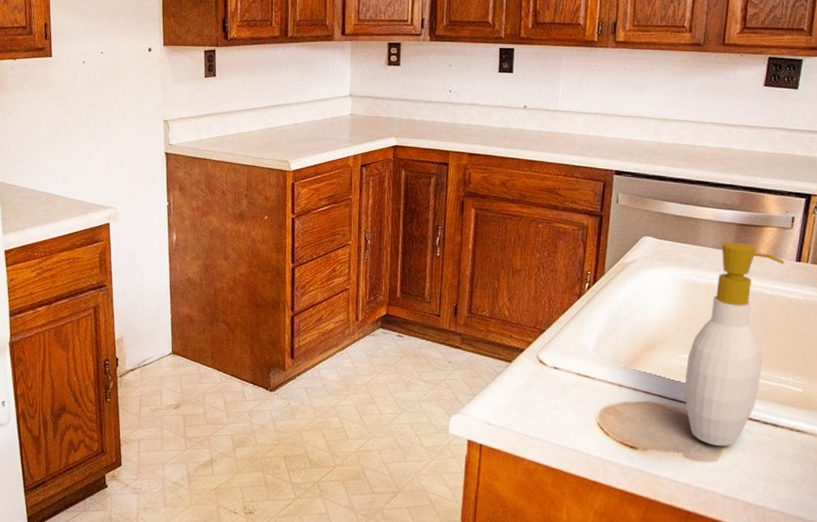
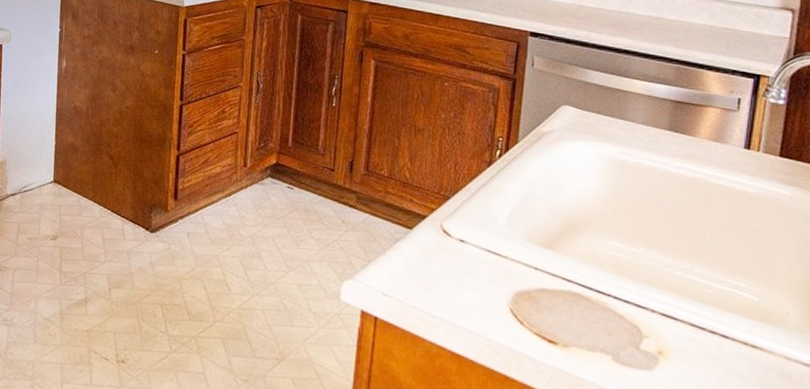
soap bottle: present [685,242,785,447] -> none [613,119,731,354]

